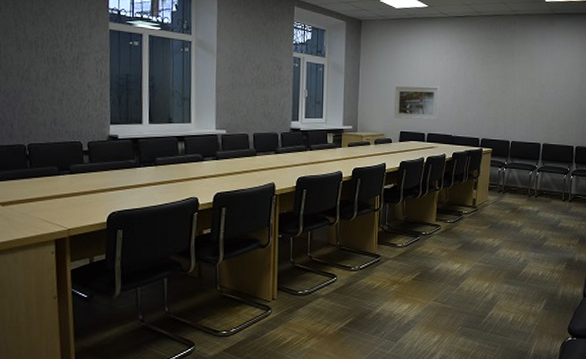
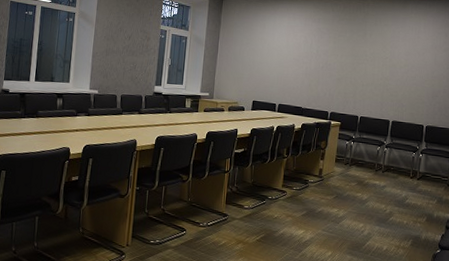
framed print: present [393,86,440,121] -> none [247,59,293,93]

